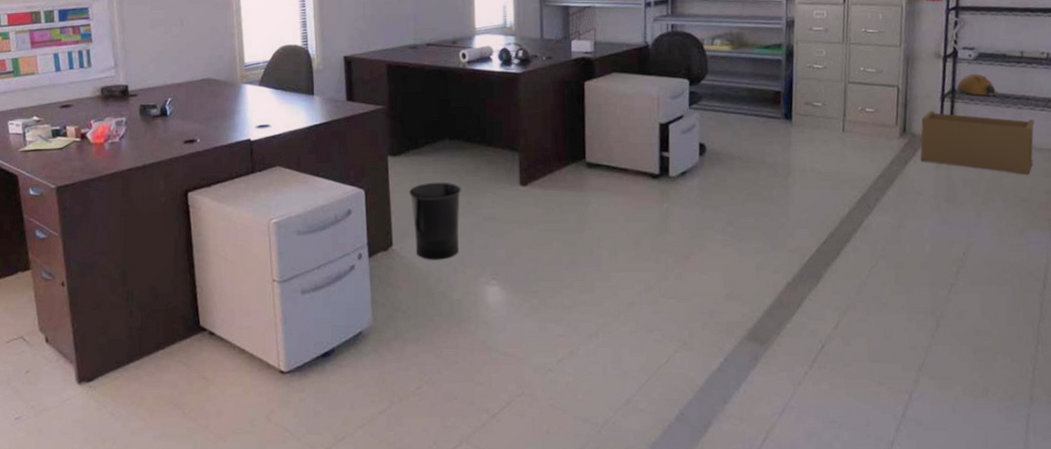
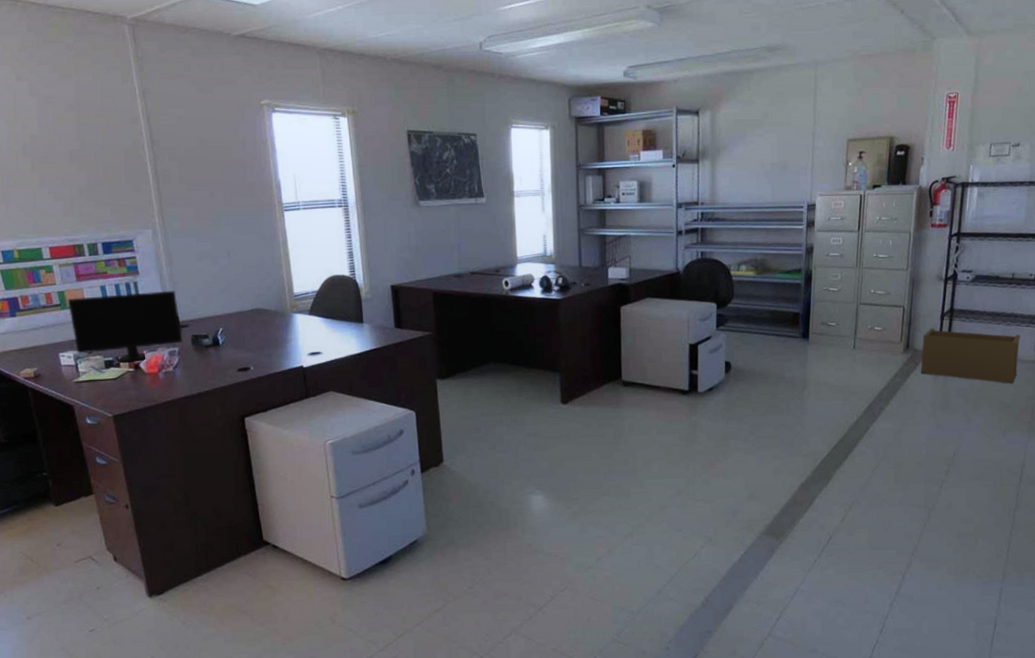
monitor: none [20,59,131,133] -> present [67,290,183,363]
waste bin: present [409,182,461,260] -> none [458,402,507,474]
hard hat: present [955,73,999,97] -> none [954,294,991,315]

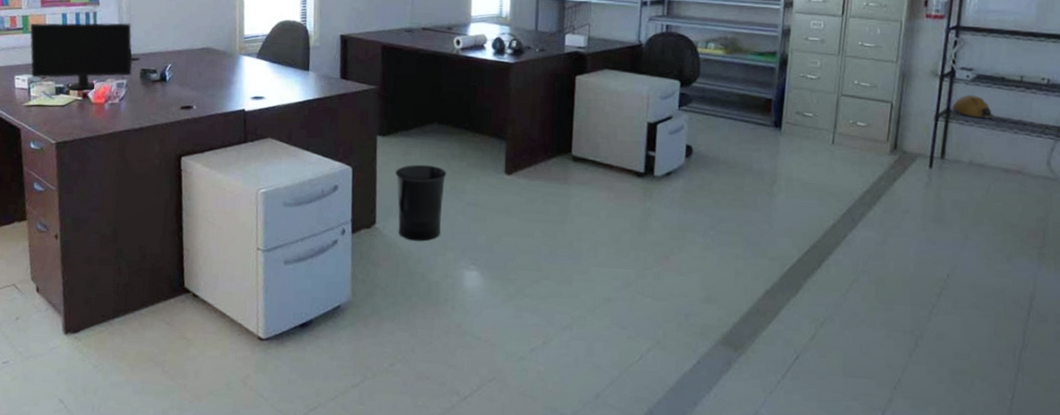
waste bin: none [458,402,507,474] -> present [396,164,447,241]
storage bin: present [921,328,1020,384] -> none [910,129,1030,201]
hard hat: none [954,294,991,315] -> present [951,95,995,119]

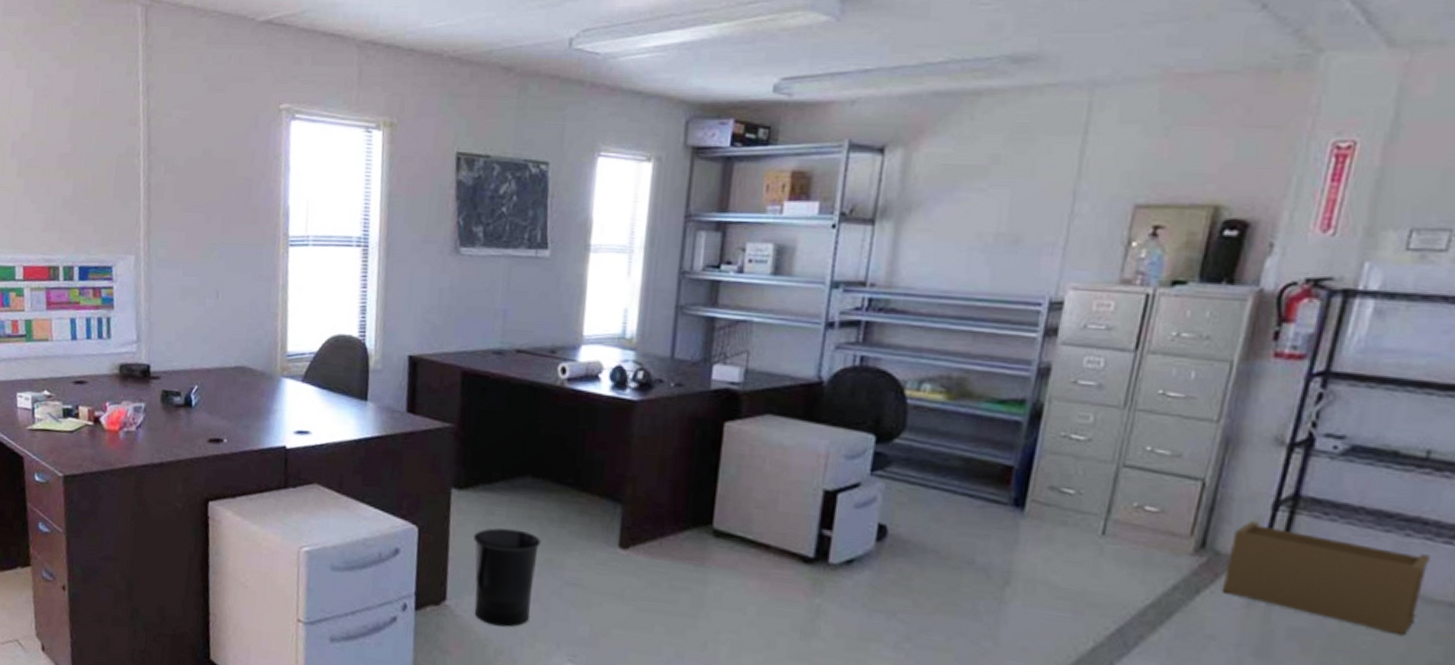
monitor: present [29,22,132,91] -> none [33,329,152,415]
storage bin: none [910,129,1030,201] -> present [1223,521,1430,636]
hard hat: present [951,95,995,119] -> none [1301,474,1375,513]

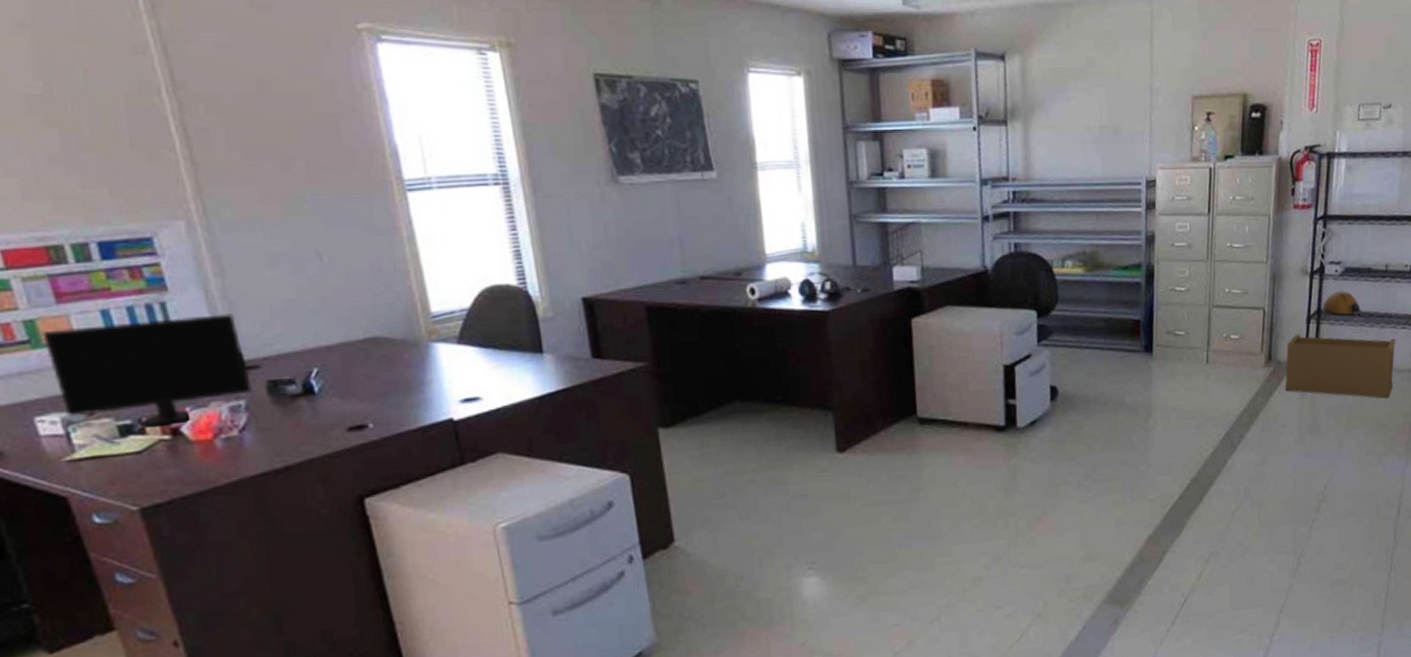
monitor: none [33,329,152,415] -> present [42,314,252,428]
waste bin: present [474,528,541,627] -> none [691,455,763,554]
hard hat: none [1301,474,1375,513] -> present [1321,291,1363,316]

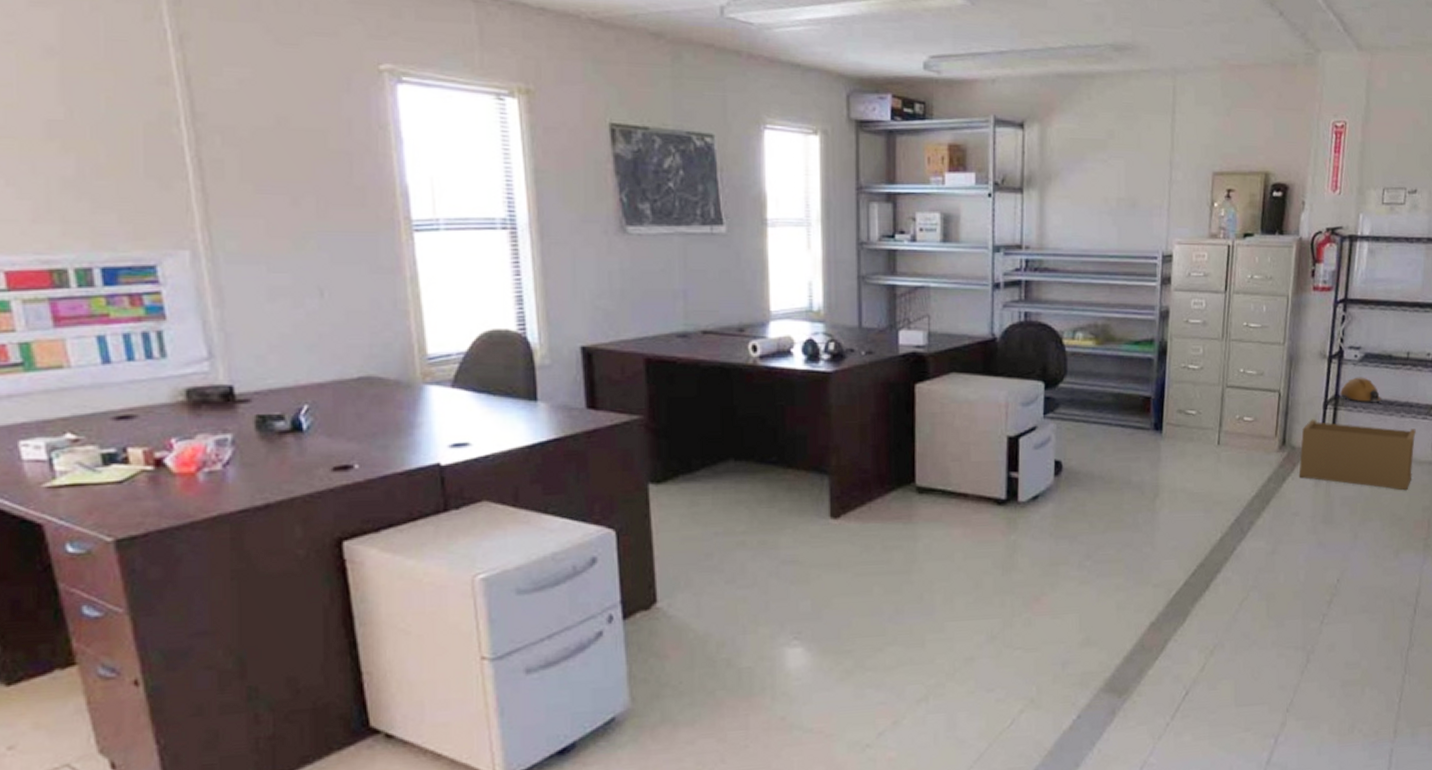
monitor: present [42,314,252,428] -> none [36,346,240,458]

